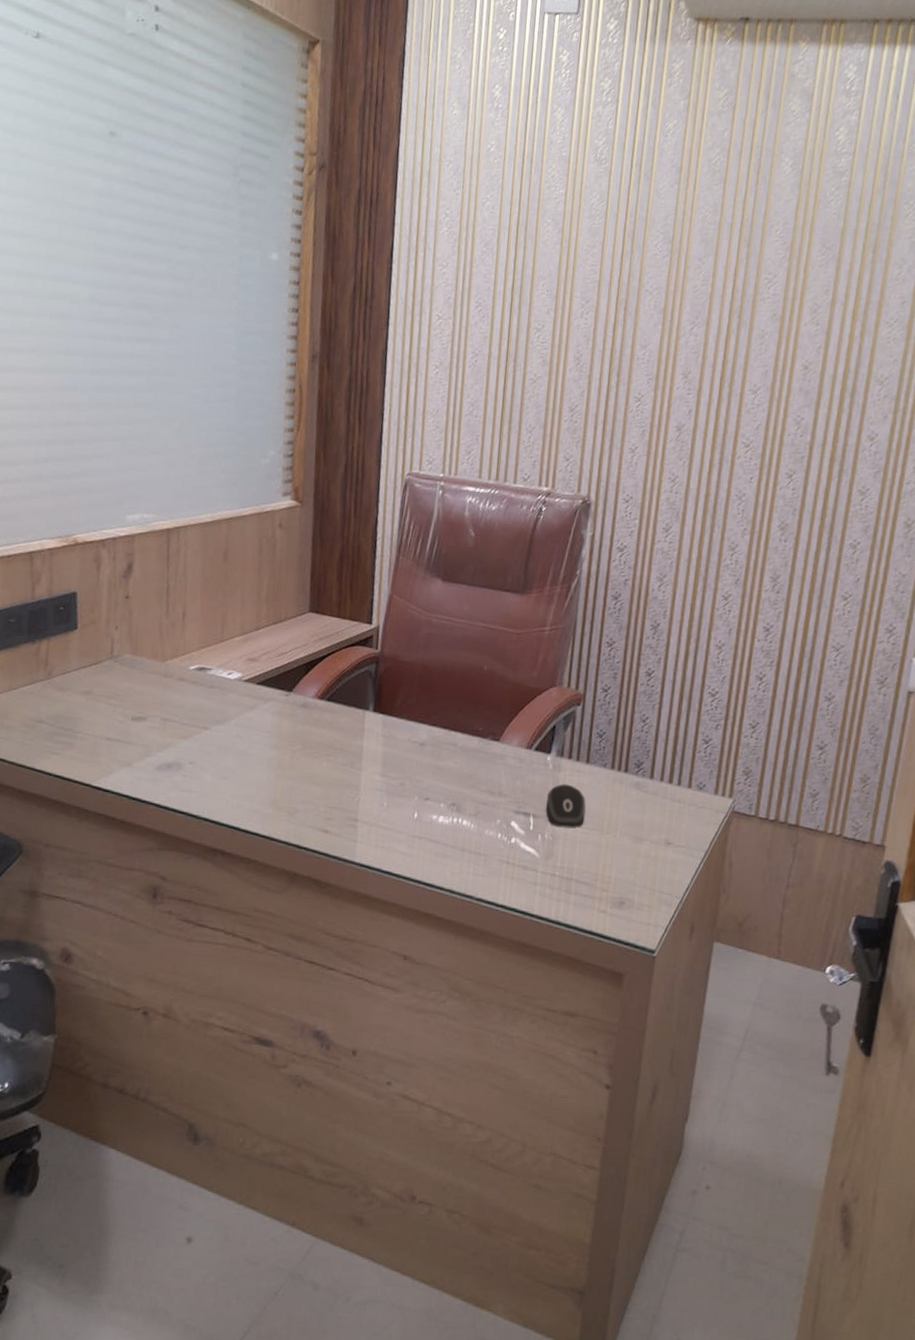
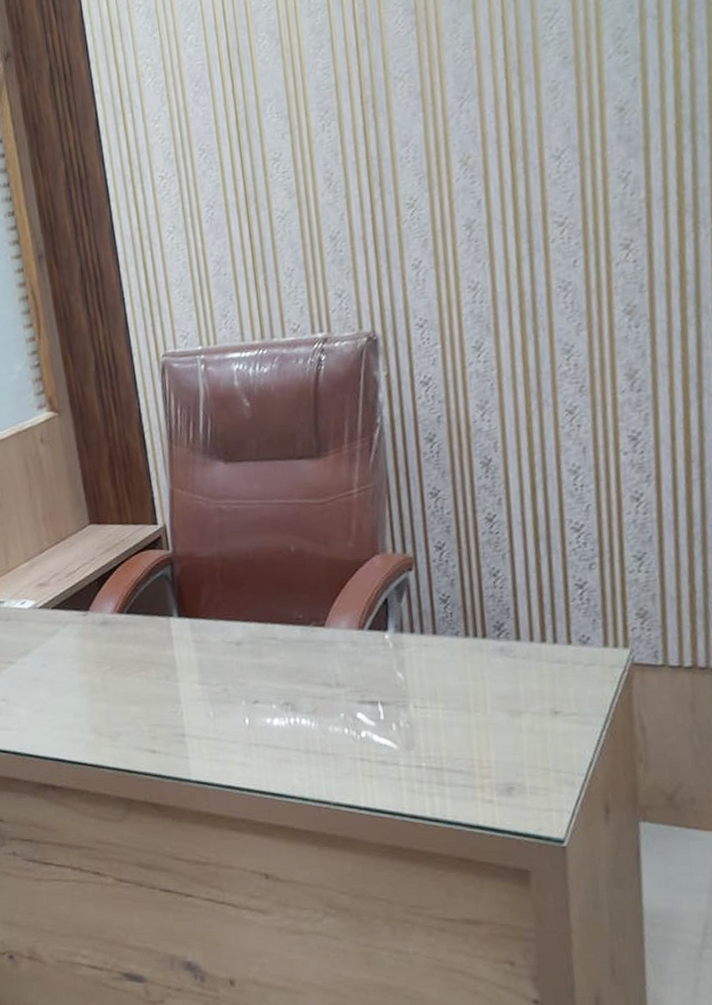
computer mouse: present [546,784,586,827] -> none [392,662,444,711]

